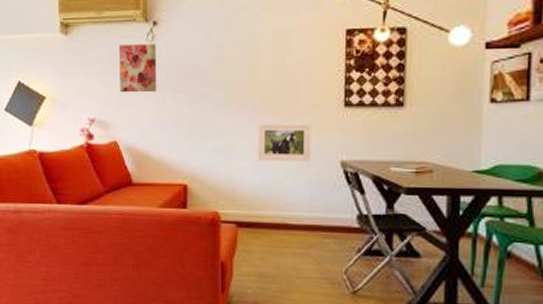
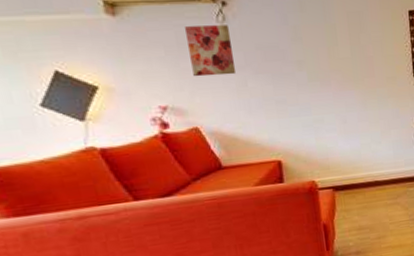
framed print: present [257,123,312,162] -> none [342,93,392,130]

